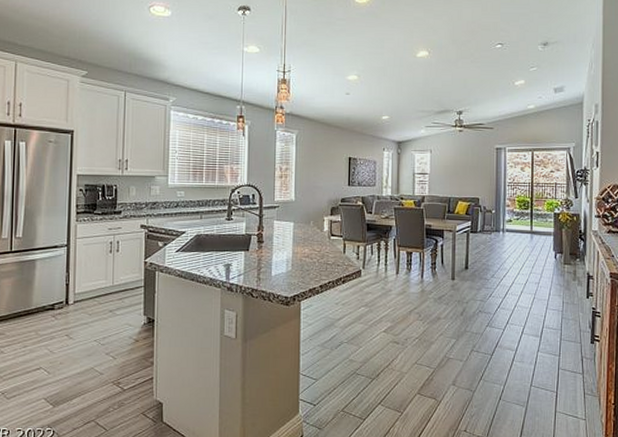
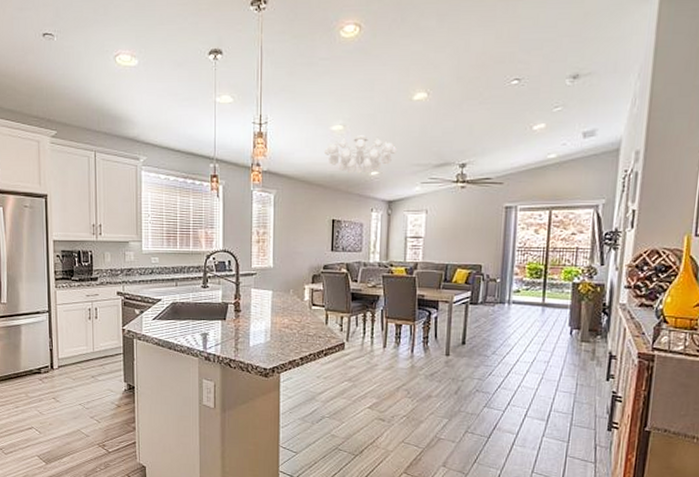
chandelier: none [342,84,405,118] -> present [325,135,398,174]

